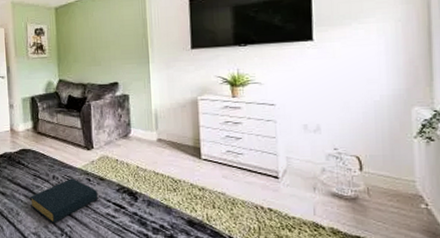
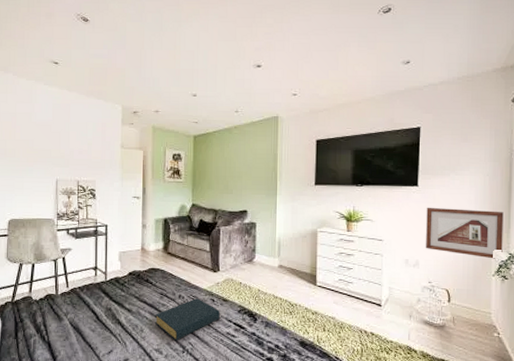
picture frame: none [325,61,425,118] -> present [426,207,504,259]

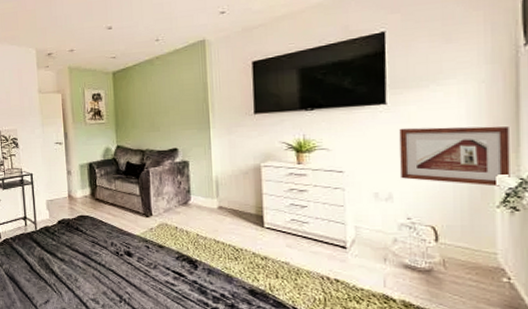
hardback book: present [155,298,220,340] -> none [89,245,157,290]

